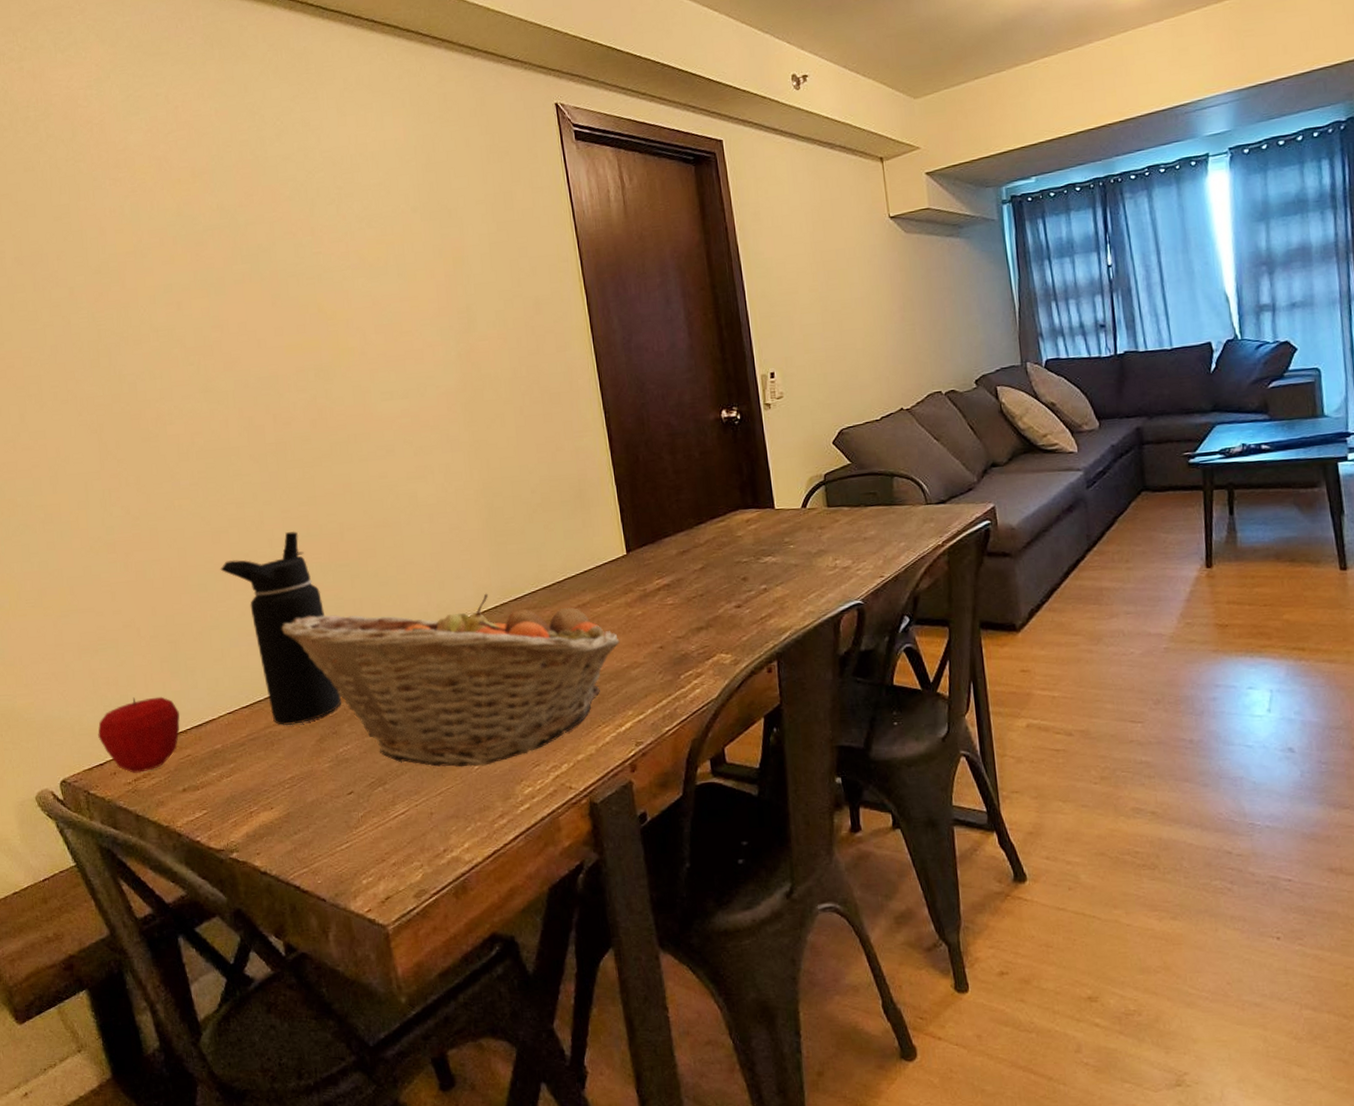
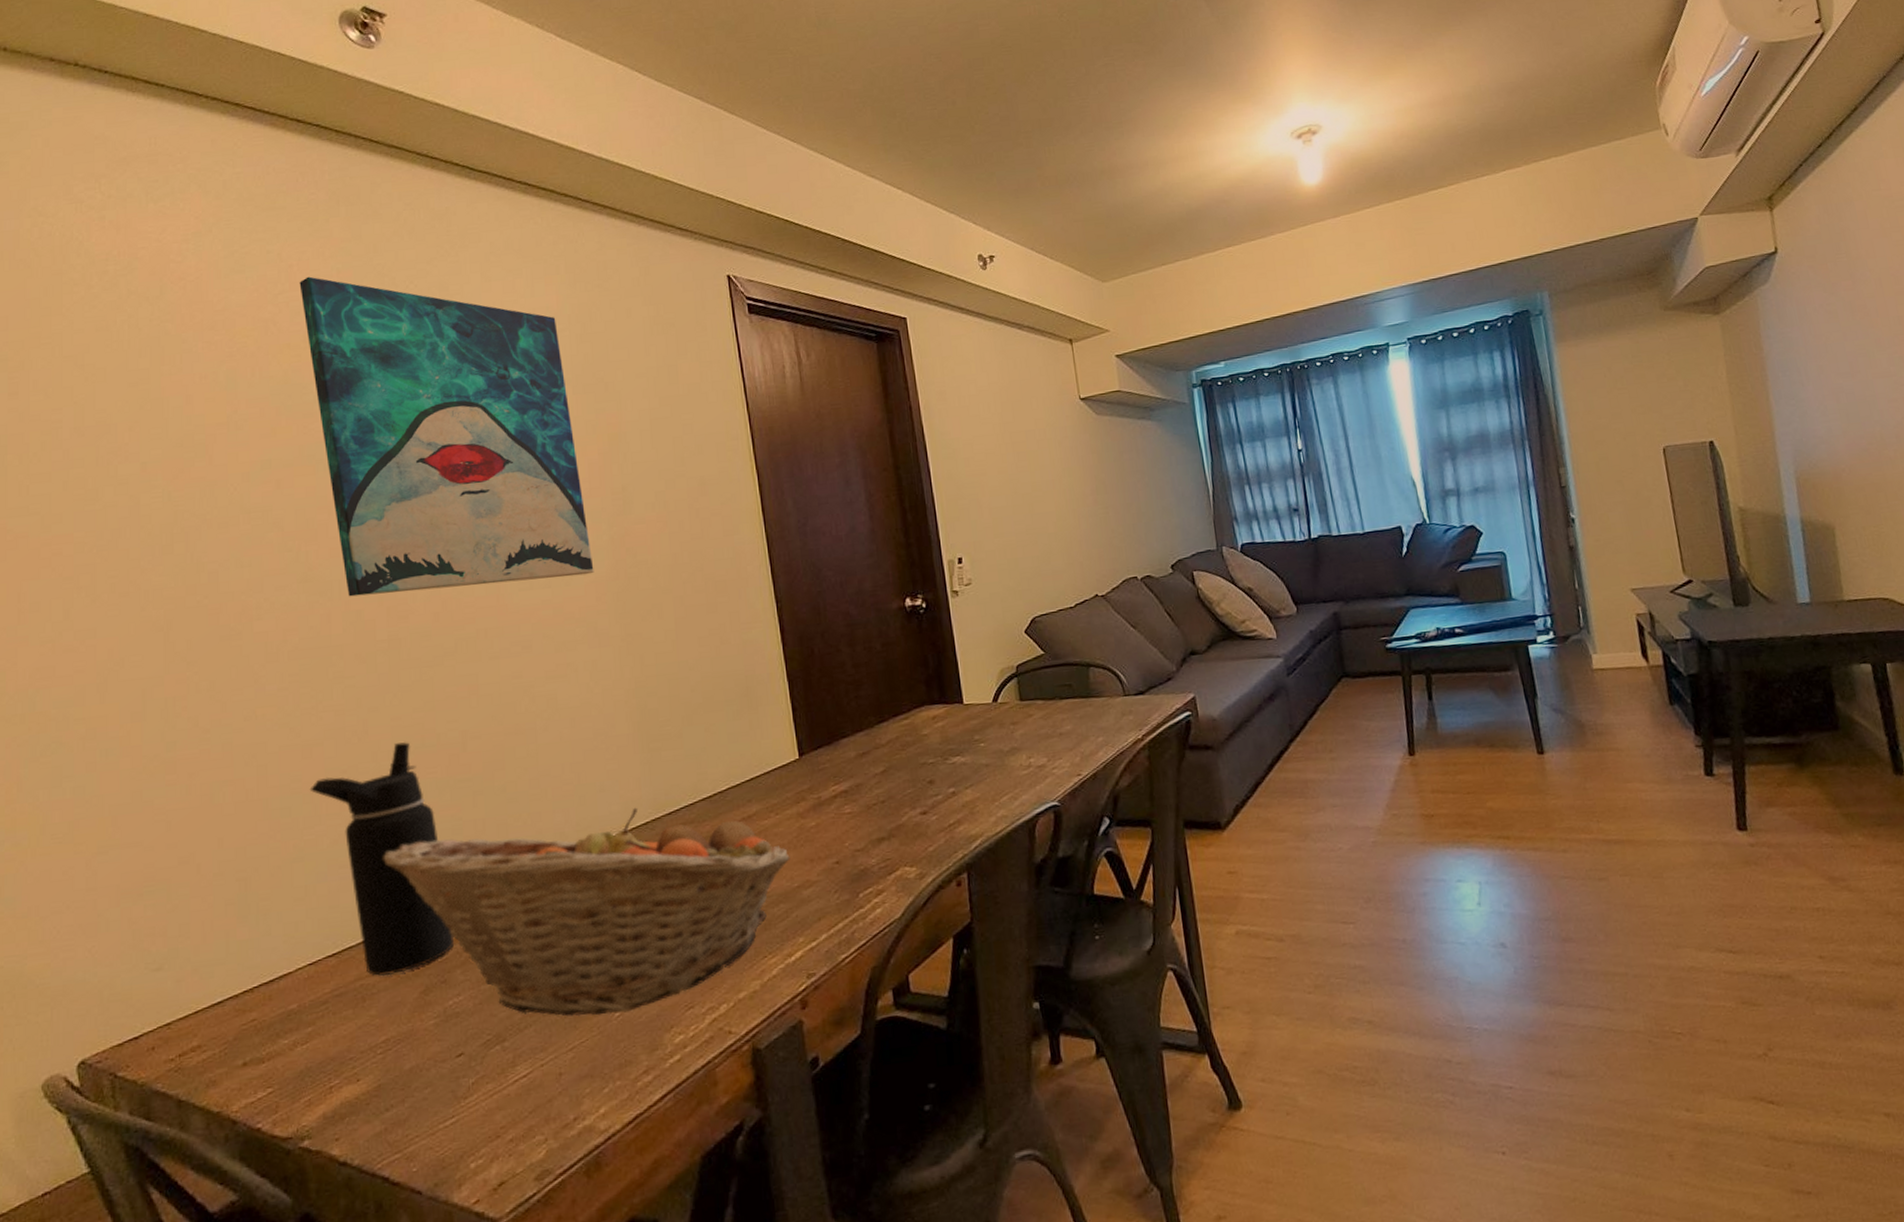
apple: present [98,696,180,773] -> none [134,947,246,1047]
wall art: none [184,116,445,405] -> present [299,276,594,597]

